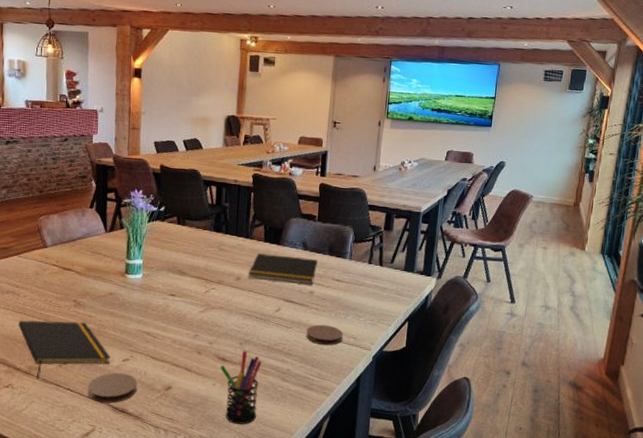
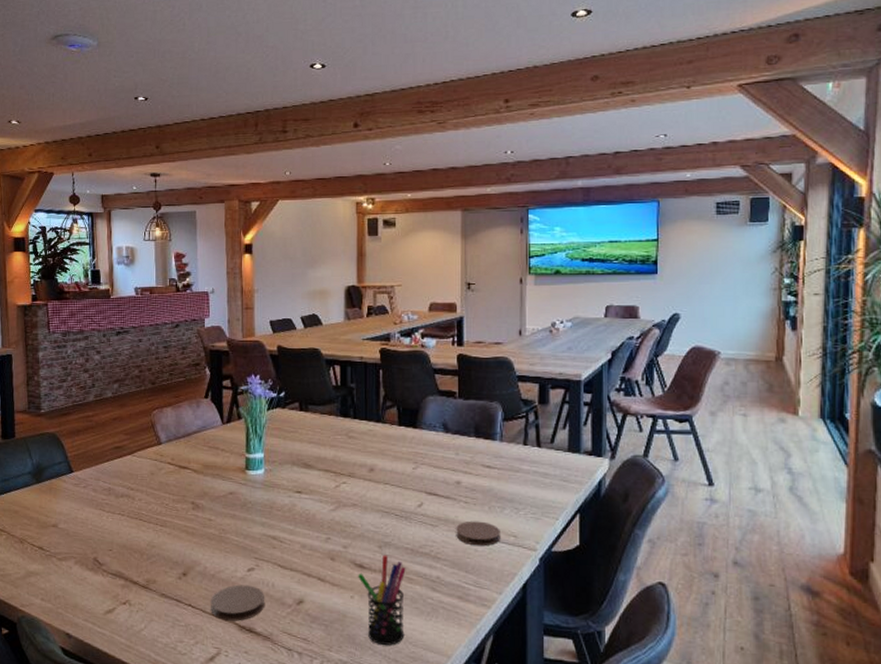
notepad: present [18,320,111,379] -> none [134,526,234,594]
notepad: present [248,253,318,285] -> none [383,439,462,474]

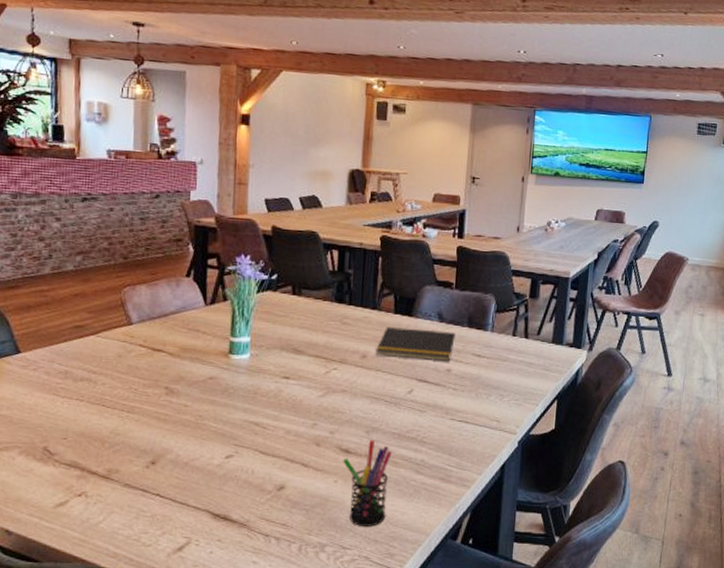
coaster: present [211,584,265,621] -> none [182,472,244,509]
notepad: none [383,439,462,474] -> present [375,327,455,362]
coaster: present [456,521,500,546] -> none [443,406,485,431]

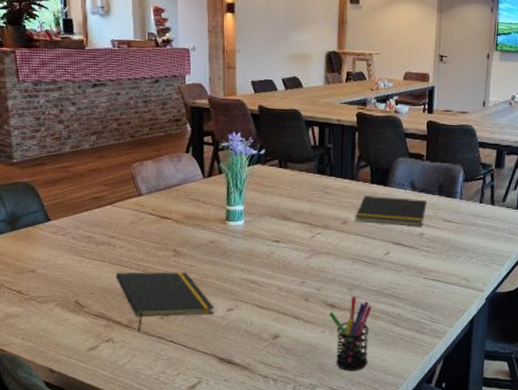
notepad: none [95,412,211,485] -> present [116,271,214,333]

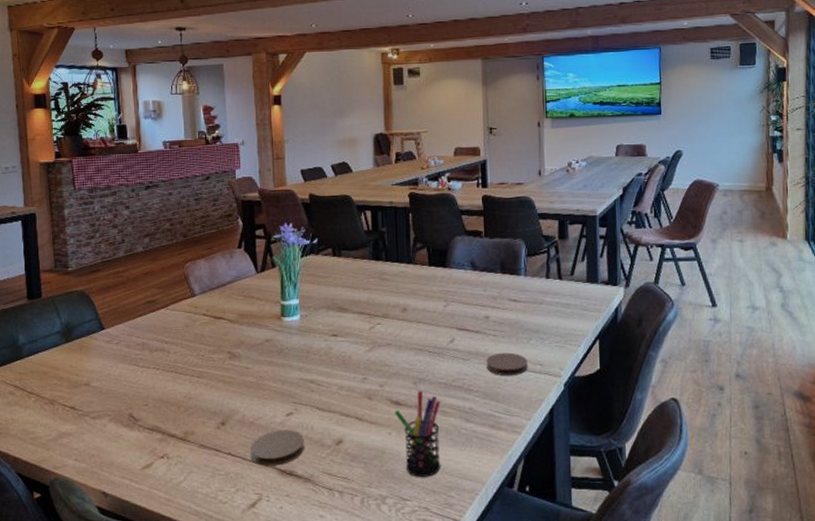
notepad: present [116,271,214,333] -> none [170,375,273,446]
coaster: none [192,323,244,354] -> present [250,430,305,466]
notepad: present [355,196,427,227] -> none [415,278,490,309]
coaster: none [417,267,455,288] -> present [486,352,528,376]

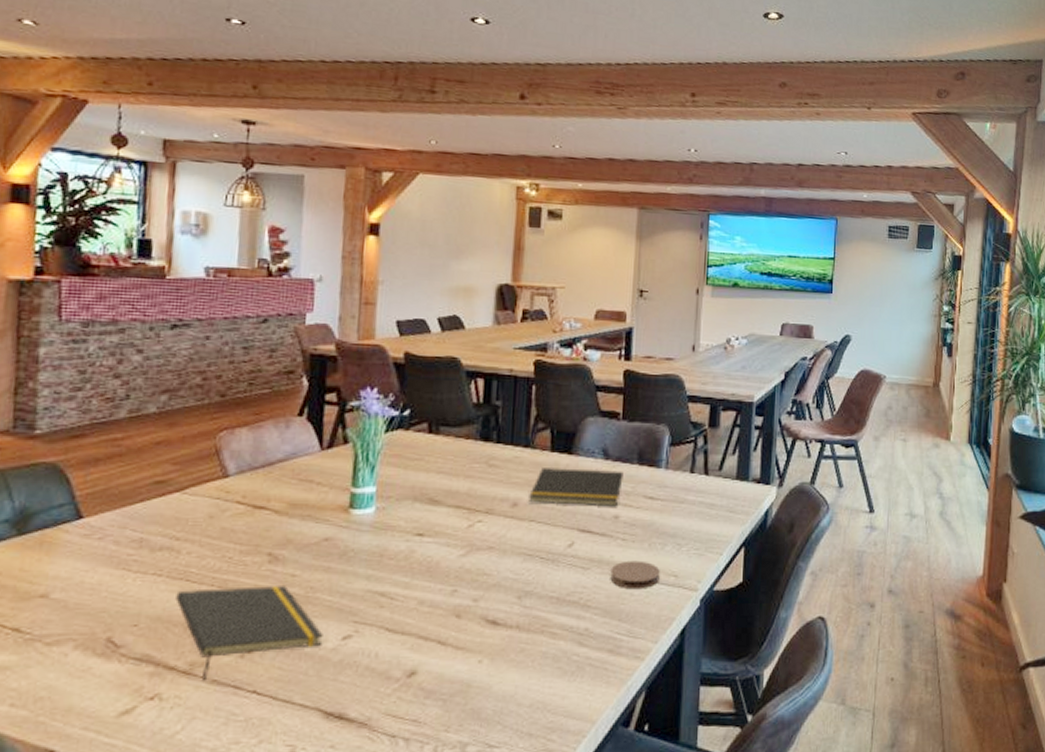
notepad: none [170,375,273,446] -> present [175,584,323,682]
coaster: present [250,430,305,466] -> none [285,658,365,707]
pen holder: present [395,390,441,477] -> none [489,606,549,717]
notepad: none [415,278,490,309] -> present [529,468,624,507]

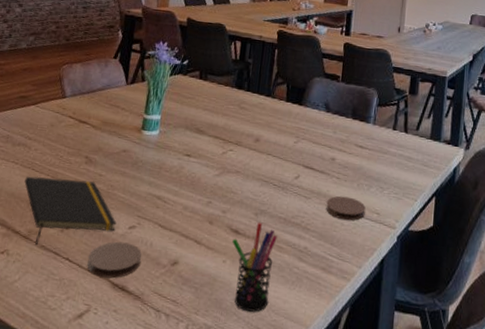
coaster: none [285,658,365,707] -> present [87,241,143,279]
pen holder: none [489,606,549,717] -> present [232,222,277,312]
notepad: present [529,468,624,507] -> none [267,113,340,151]

